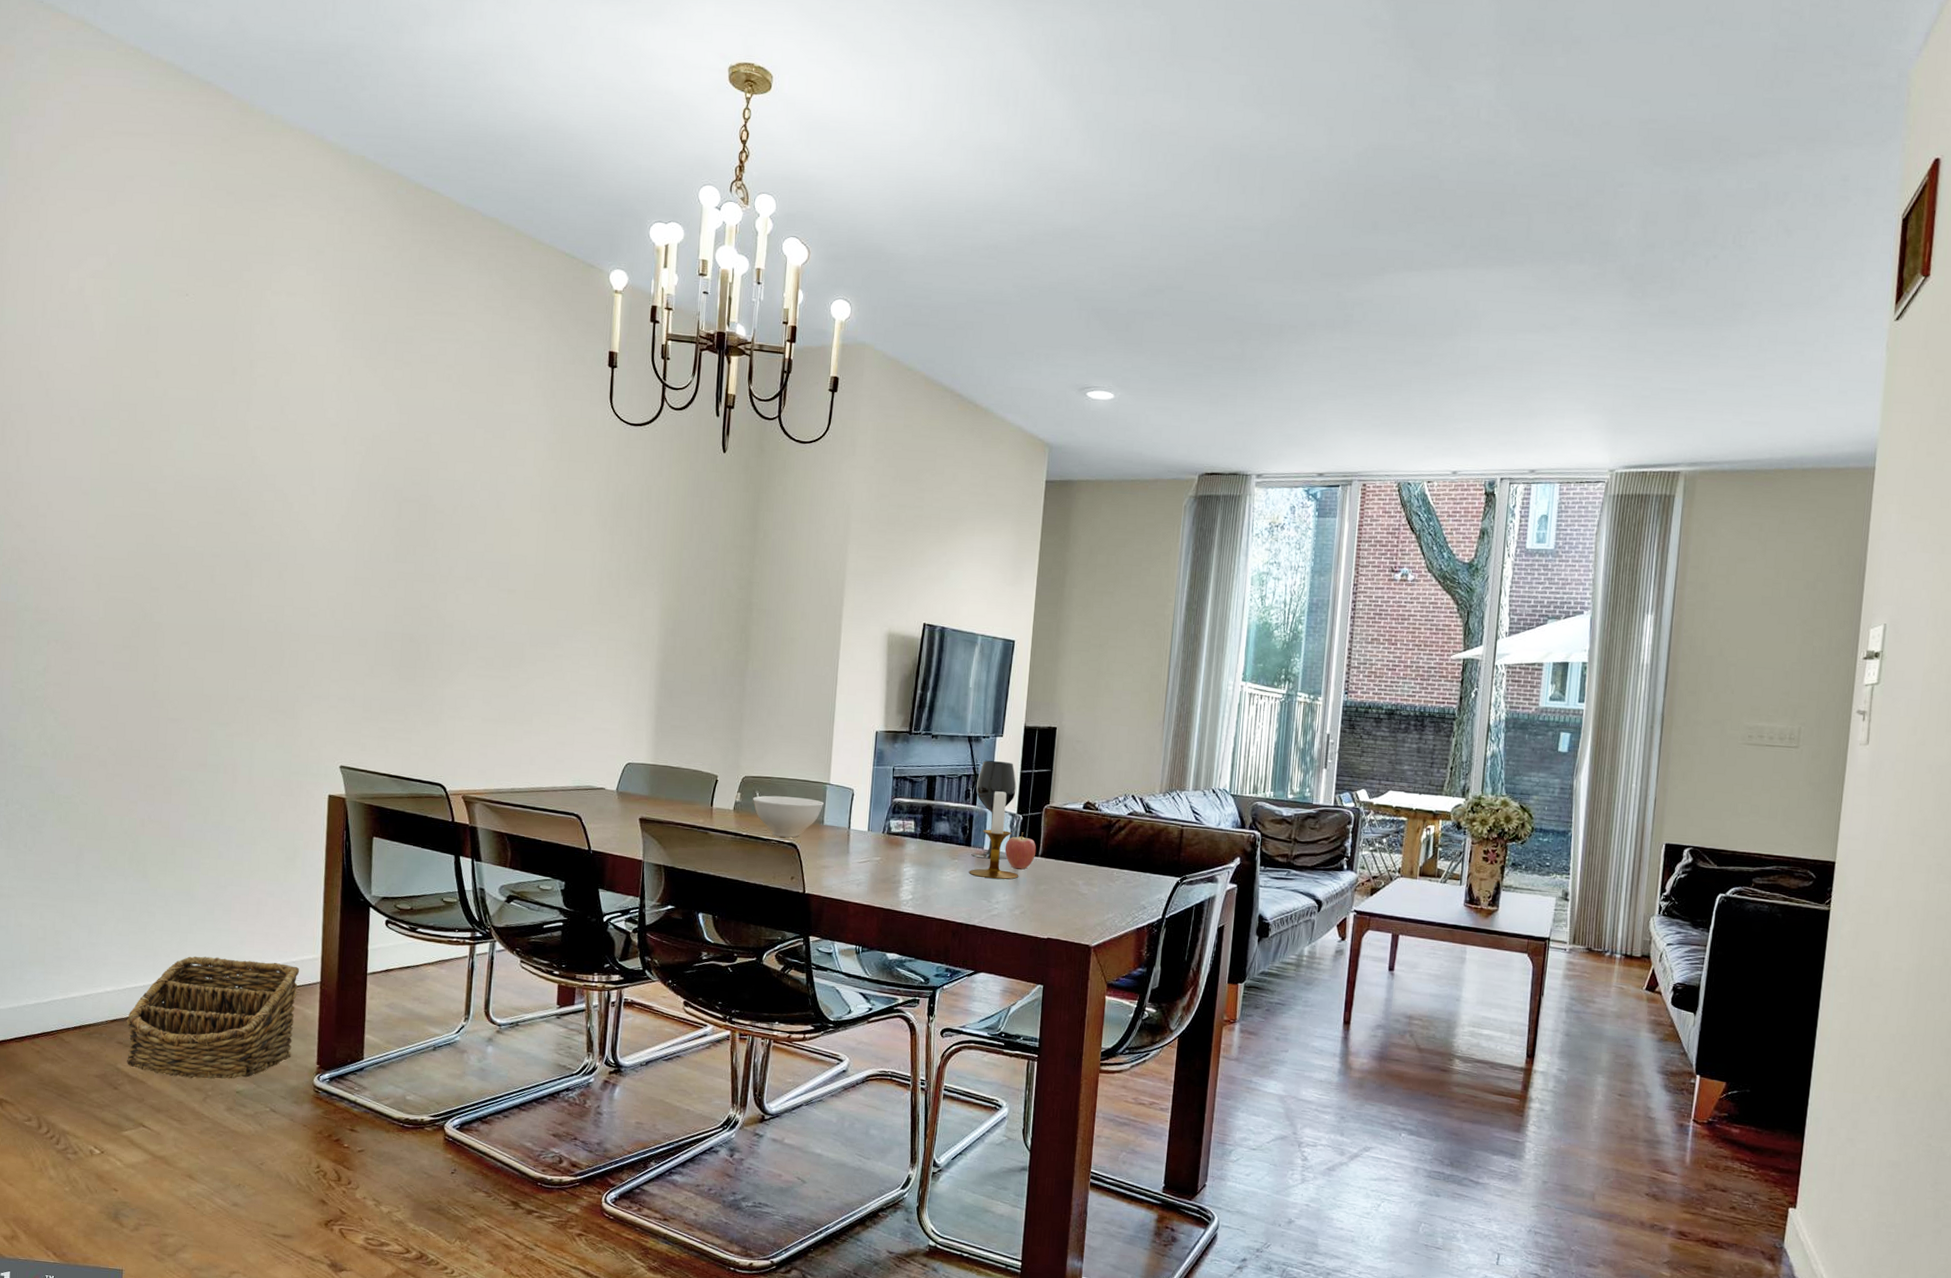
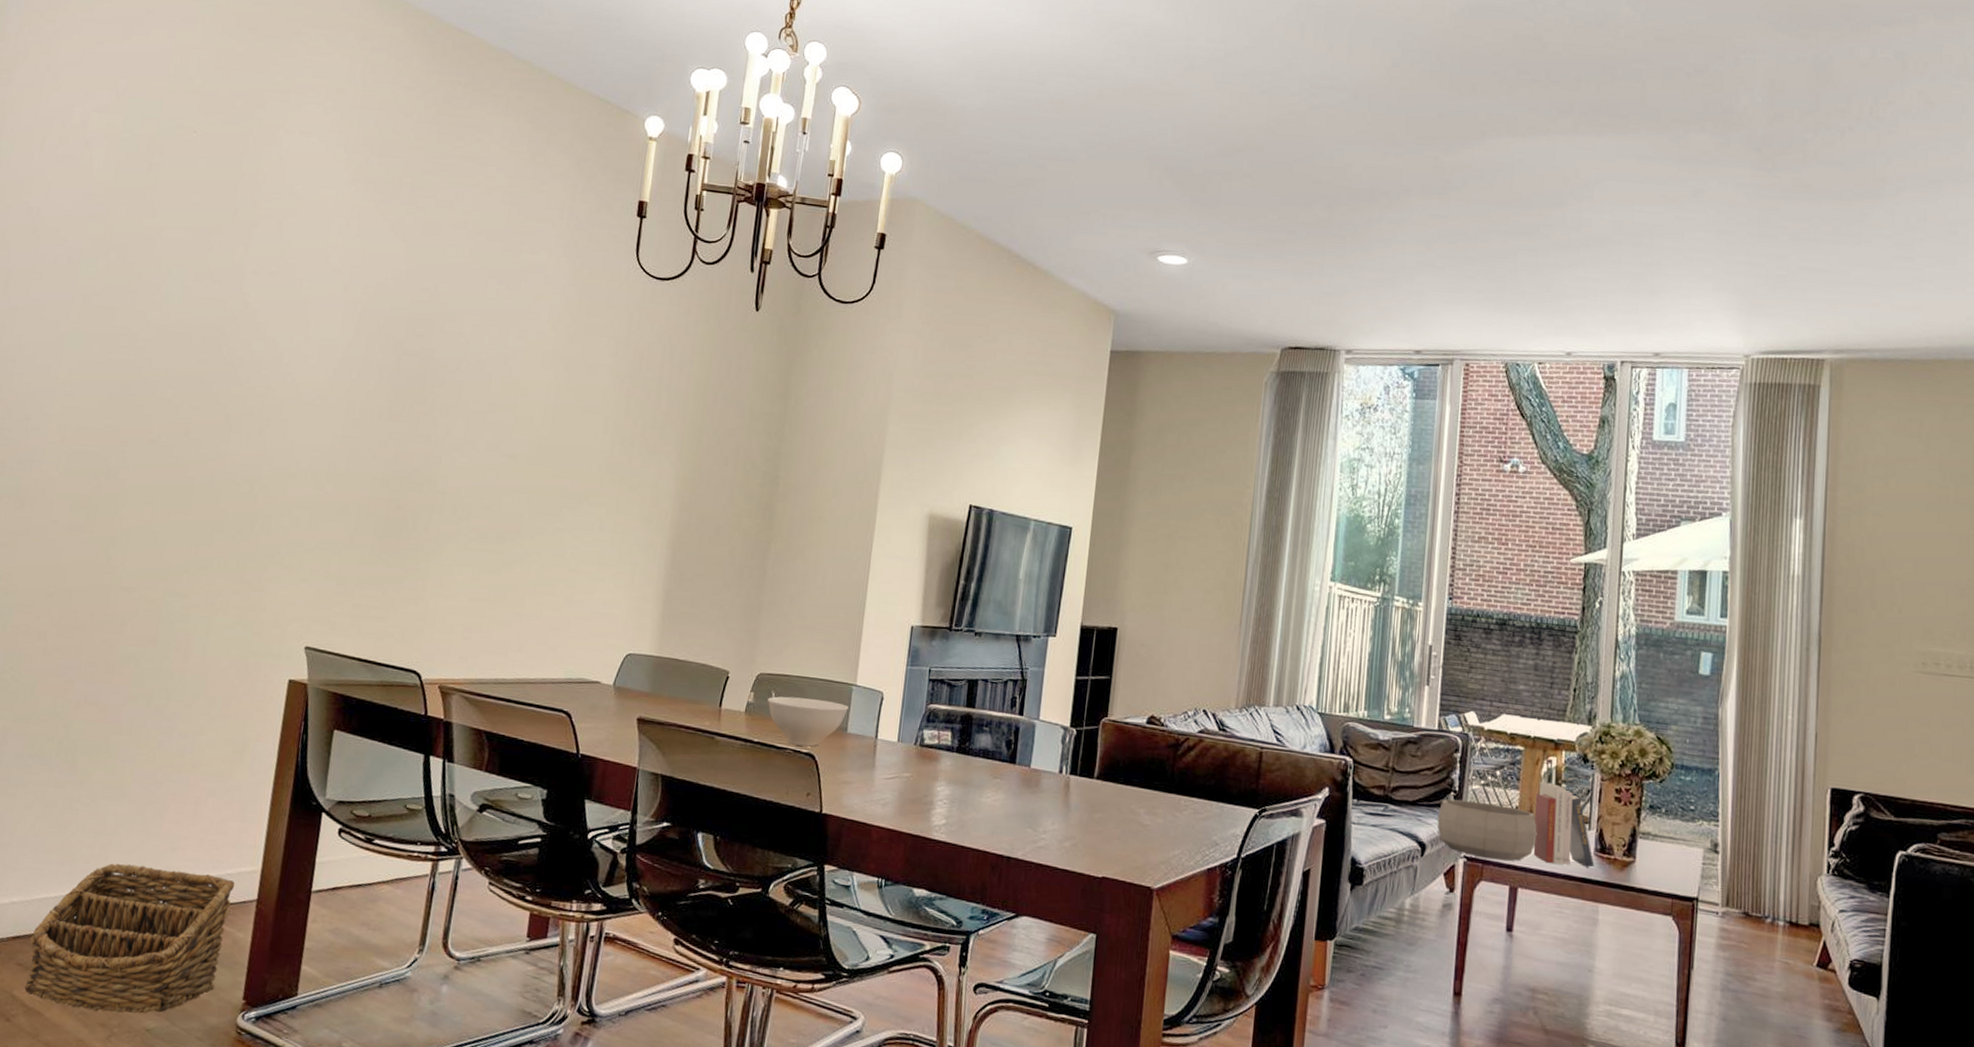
candlestick: present [969,791,1019,880] -> none [1012,700,1071,805]
wineglass: present [971,760,1017,860] -> none [1016,663,1070,782]
fruit: present [1005,832,1037,870] -> none [1054,749,1092,794]
decorative bowl: none [1331,863,1416,914] -> present [1437,799,1537,862]
books: none [1412,846,1464,916] -> present [1533,781,1595,868]

